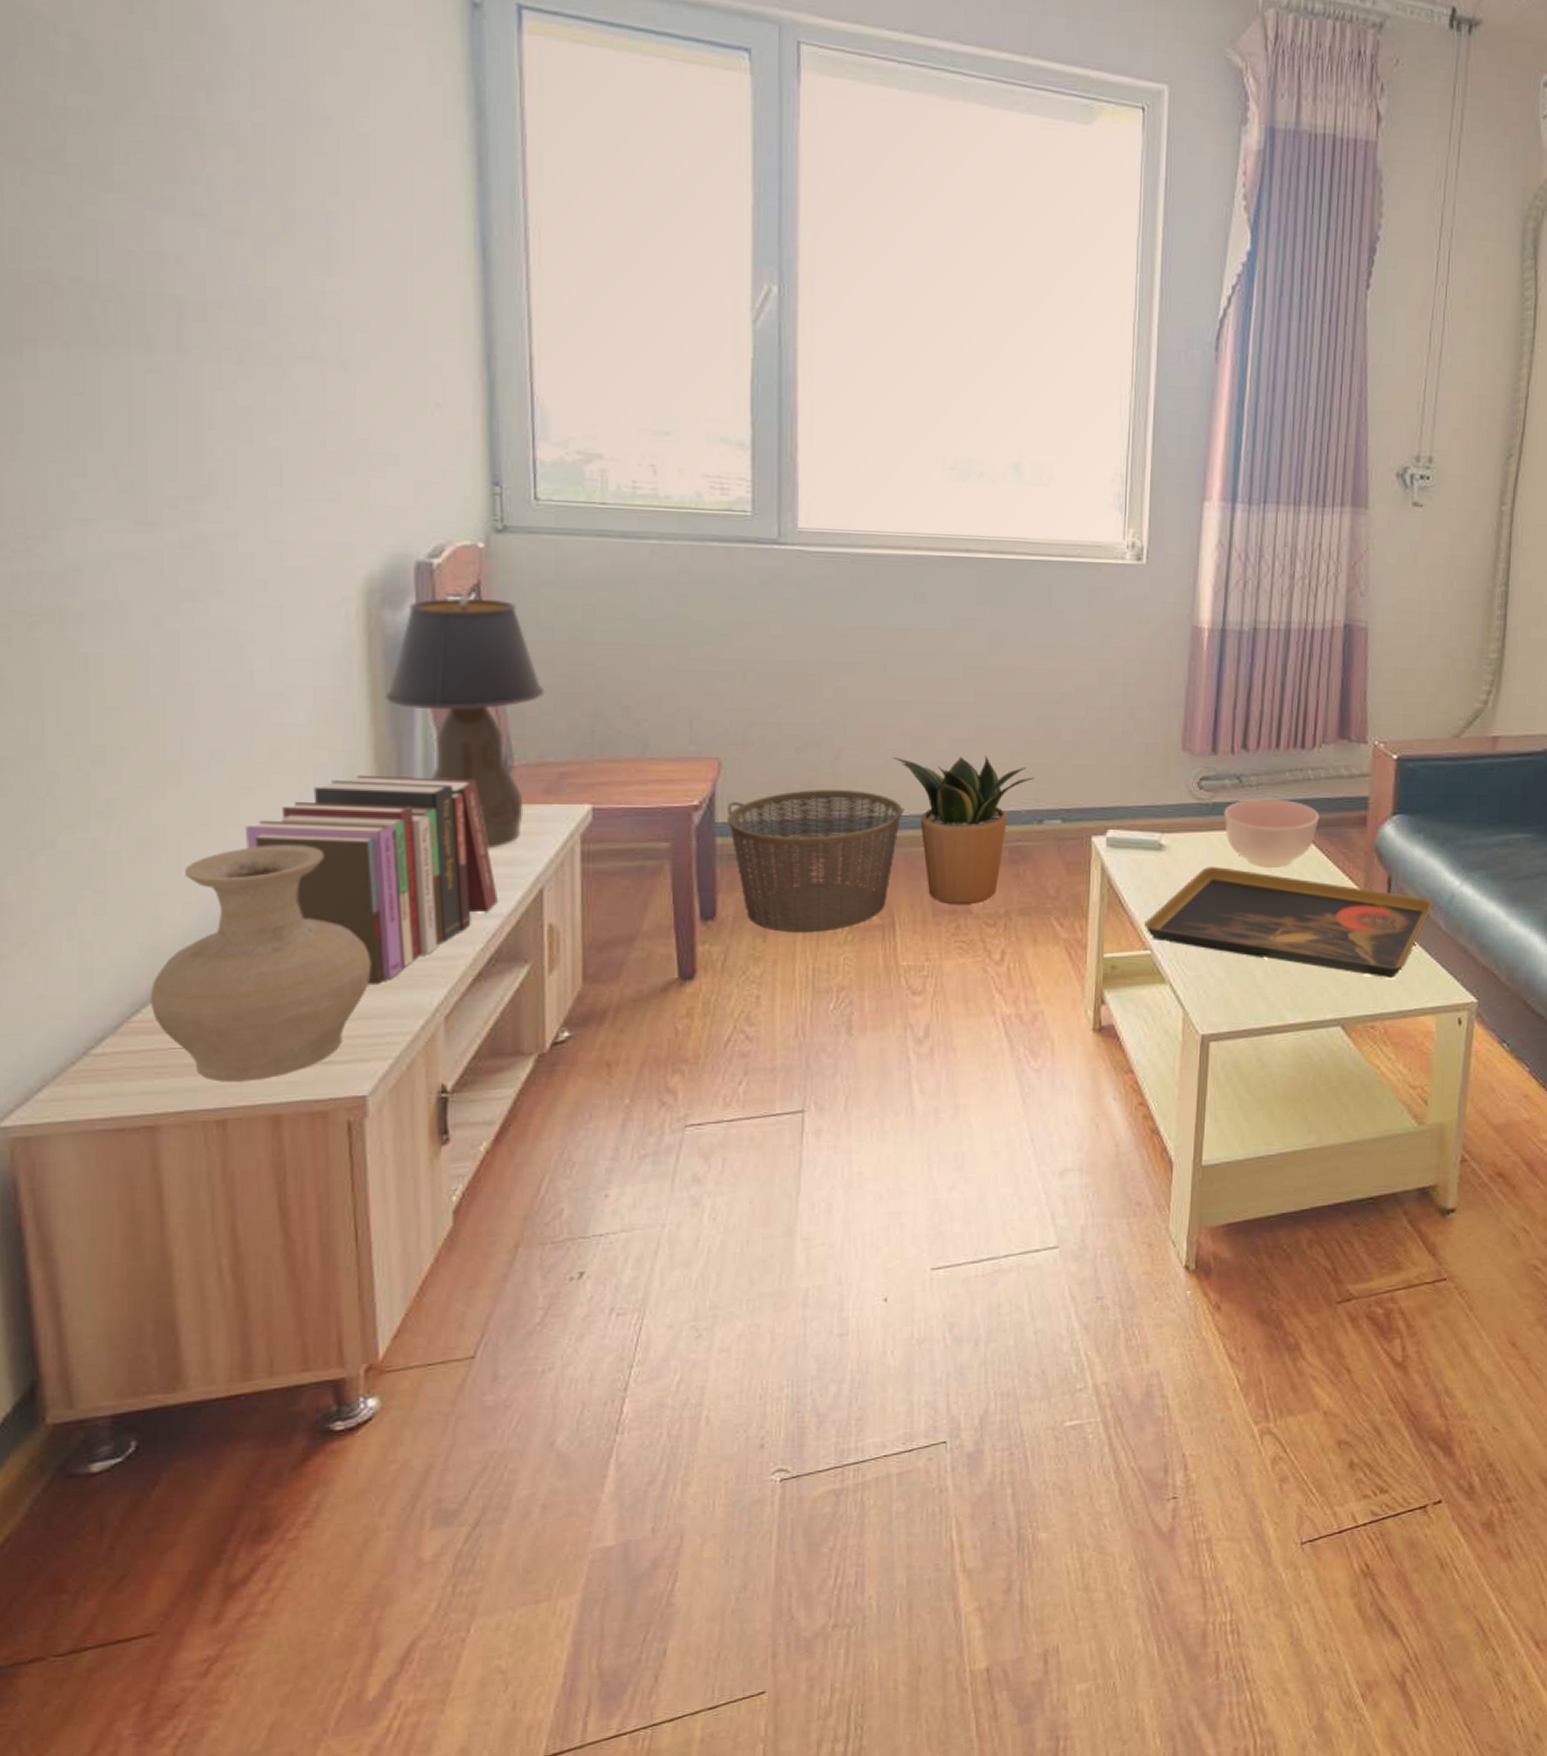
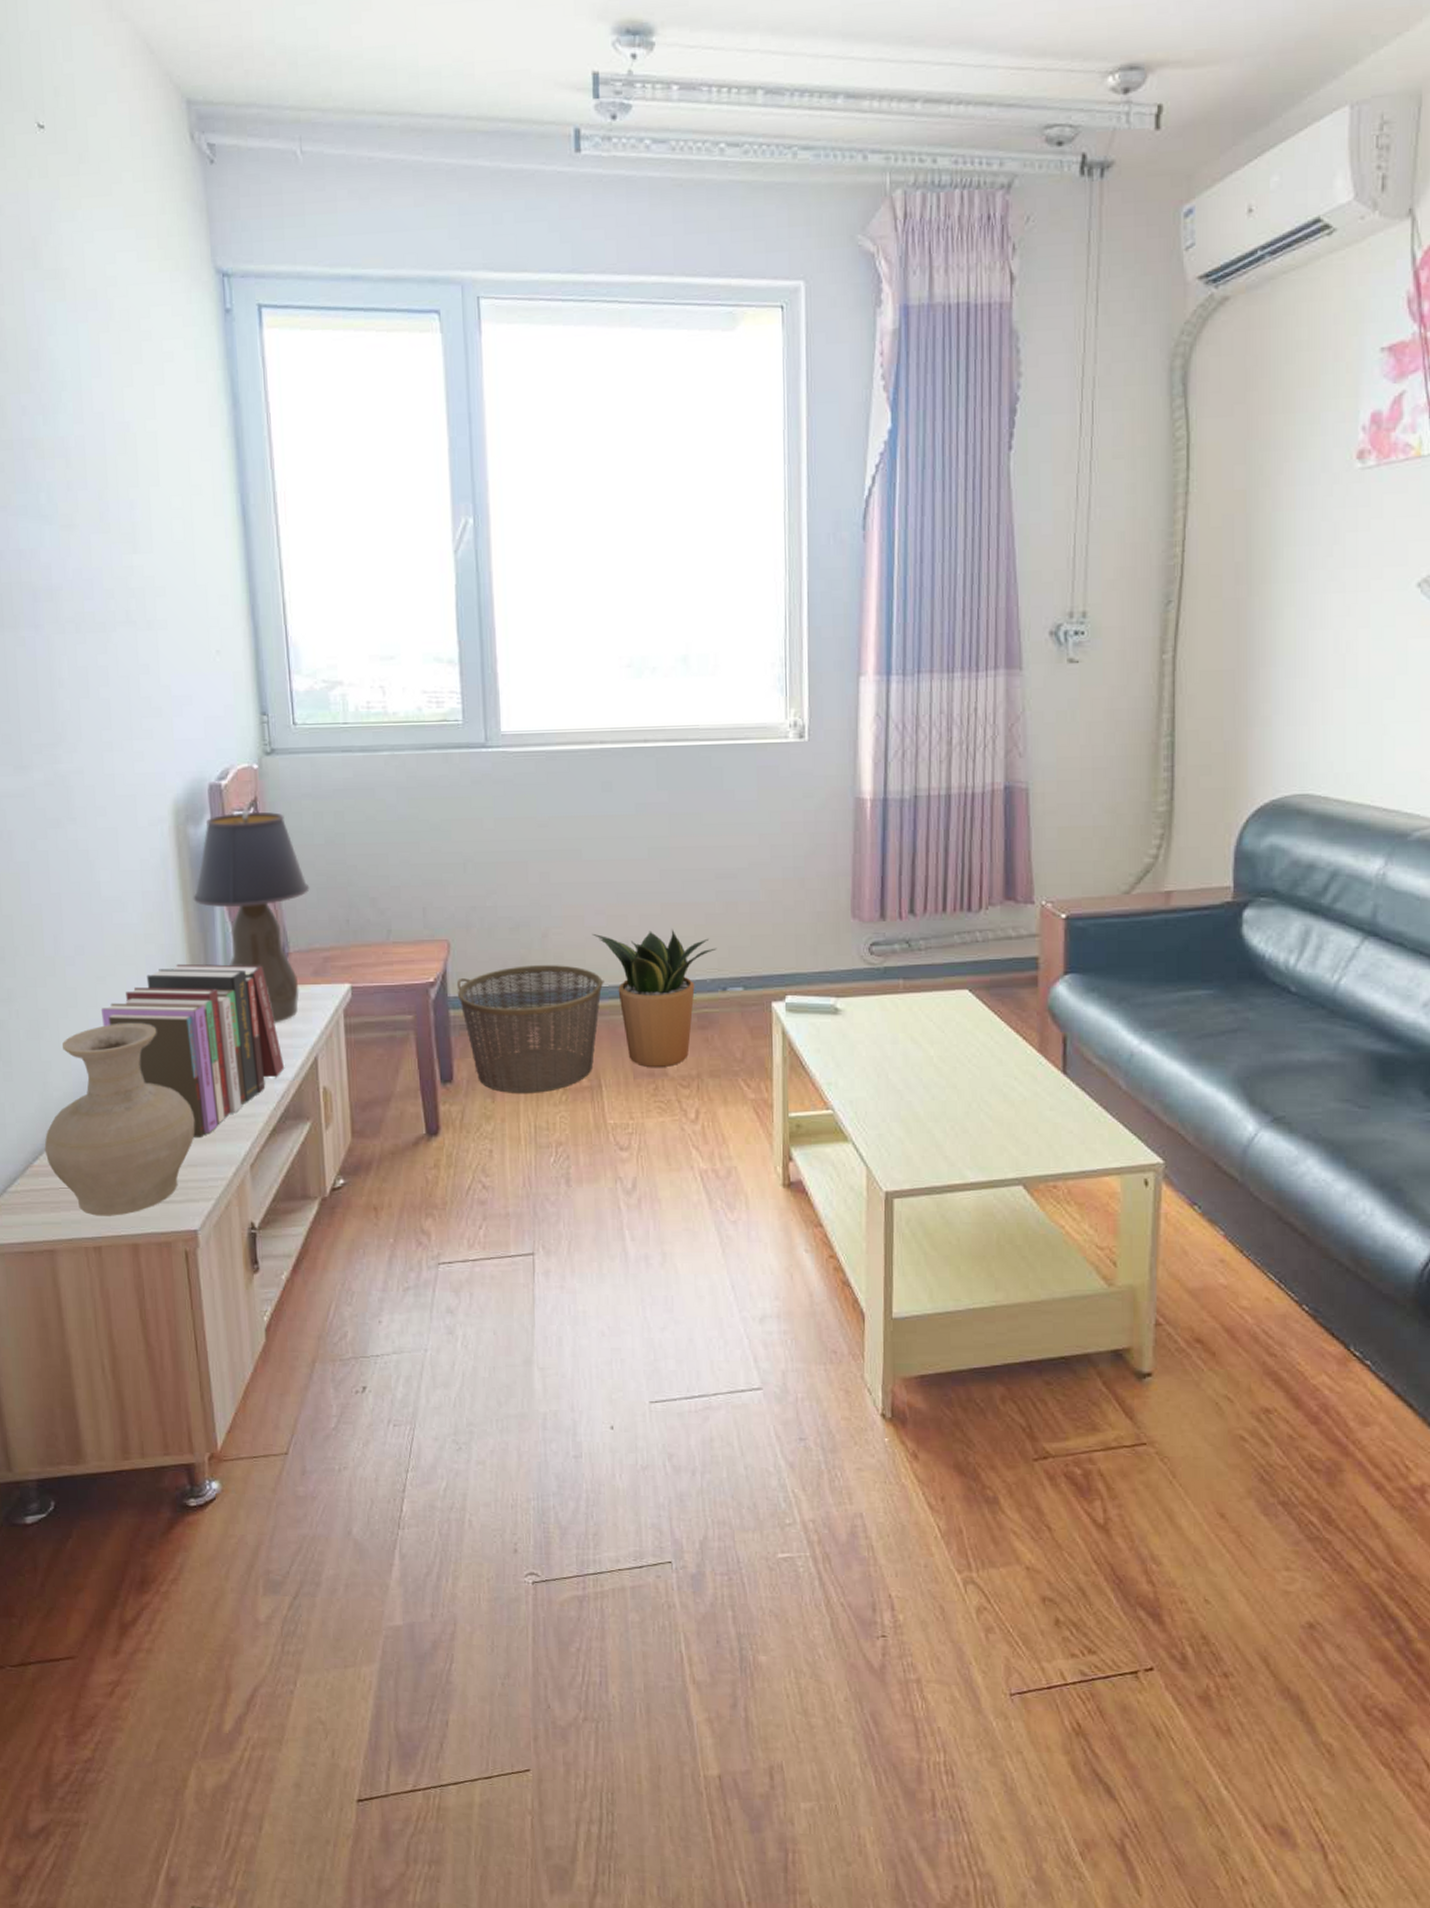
decorative tray: present [1144,867,1433,979] -> none [825,1029,1112,1139]
bowl: present [1223,798,1319,869] -> none [895,961,990,1030]

